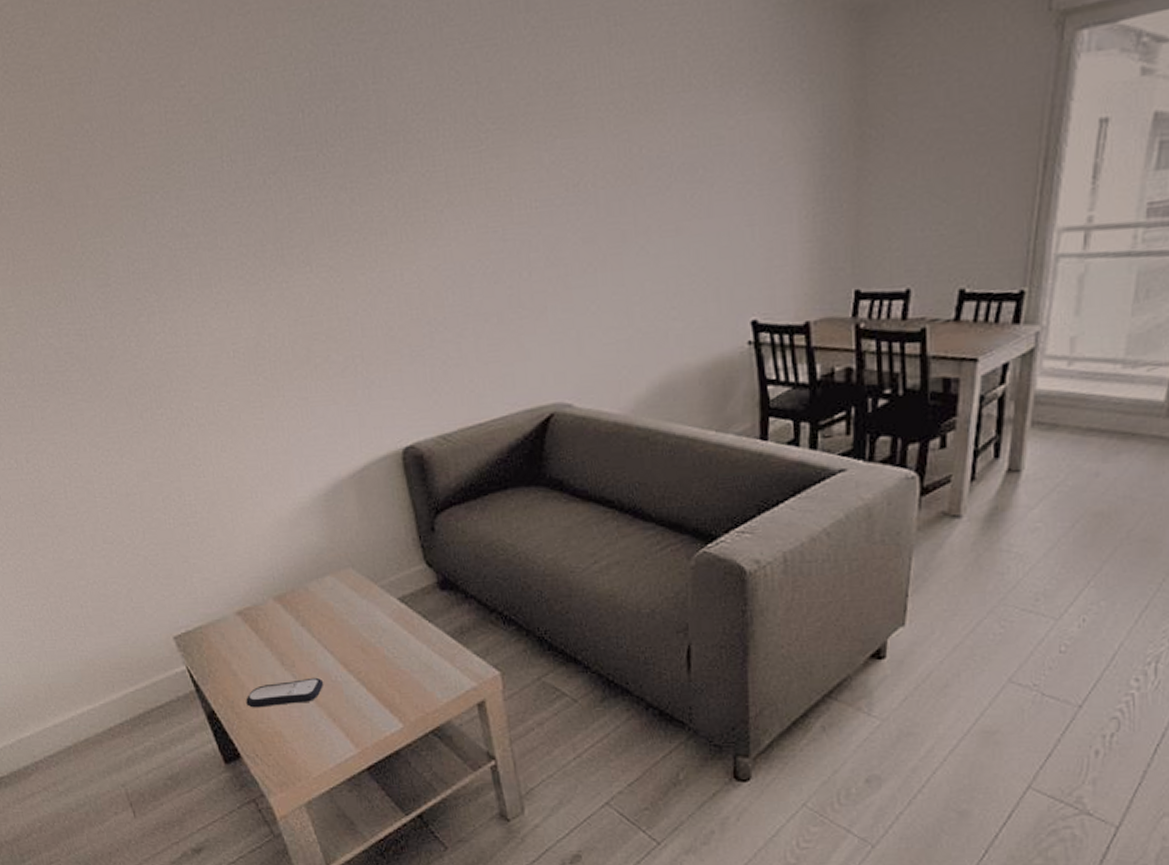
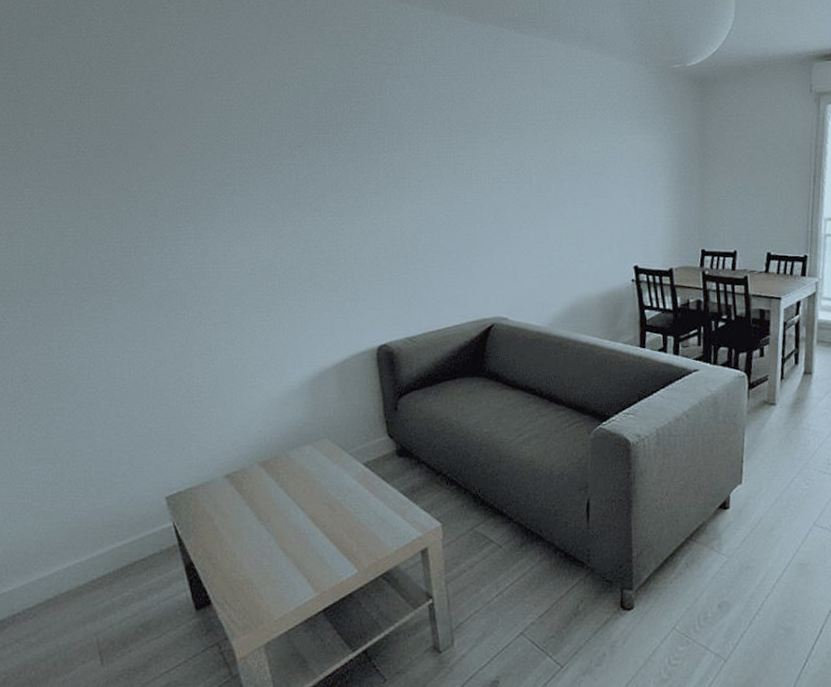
remote control: present [245,677,324,708] -> none [223,530,294,559]

